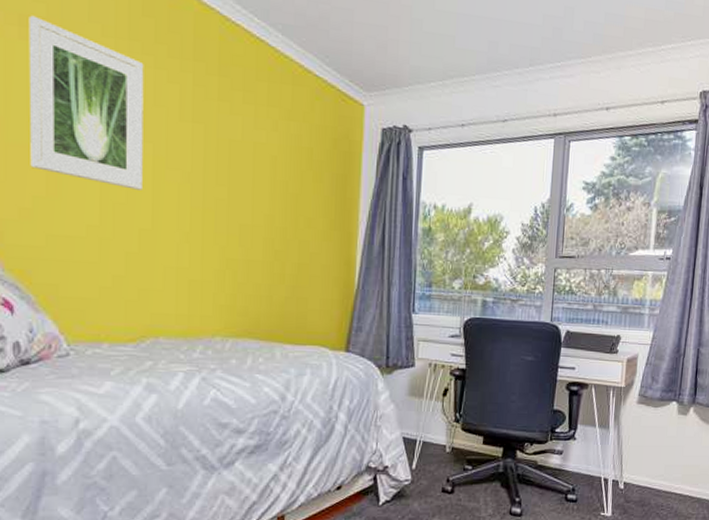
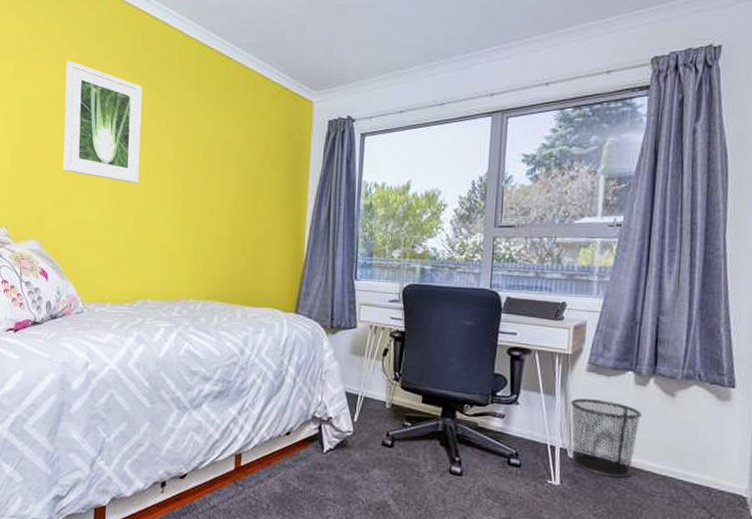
waste bin: none [622,430,683,504] -> present [571,398,643,479]

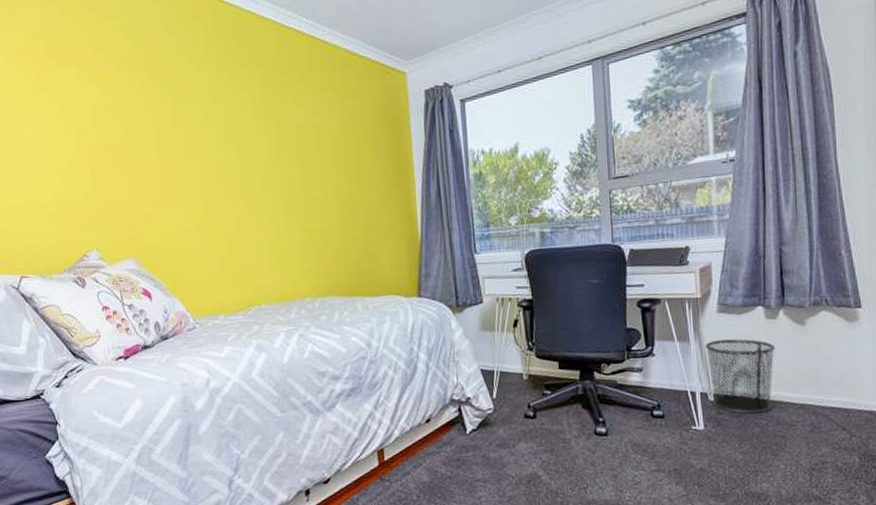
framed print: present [63,60,143,184] -> none [134,59,233,185]

